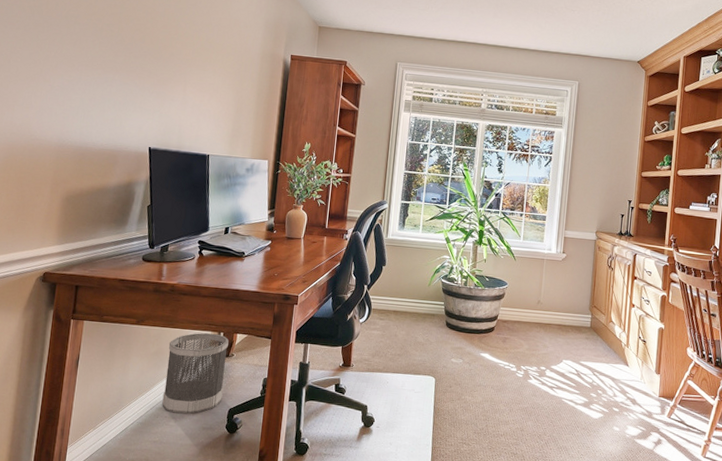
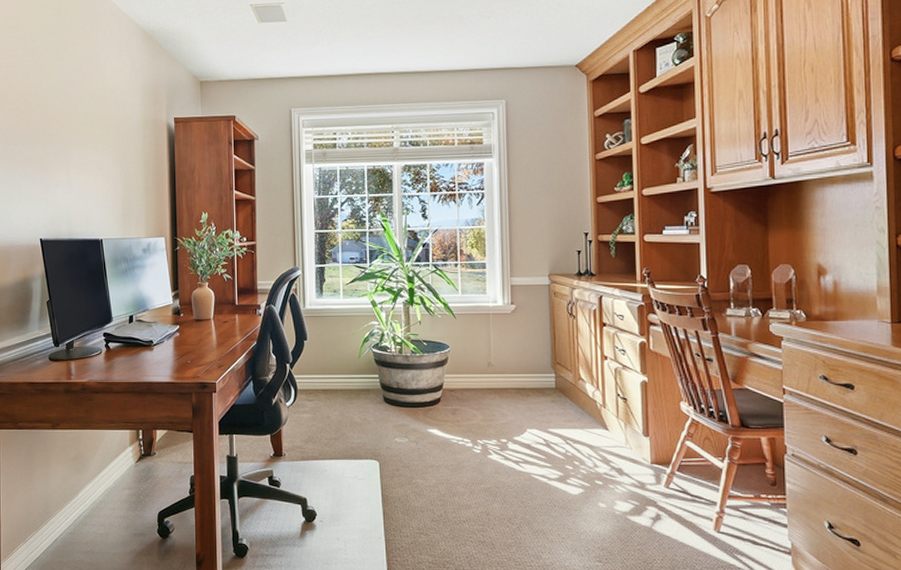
wastebasket: present [162,332,229,414] -> none [87,432,150,521]

